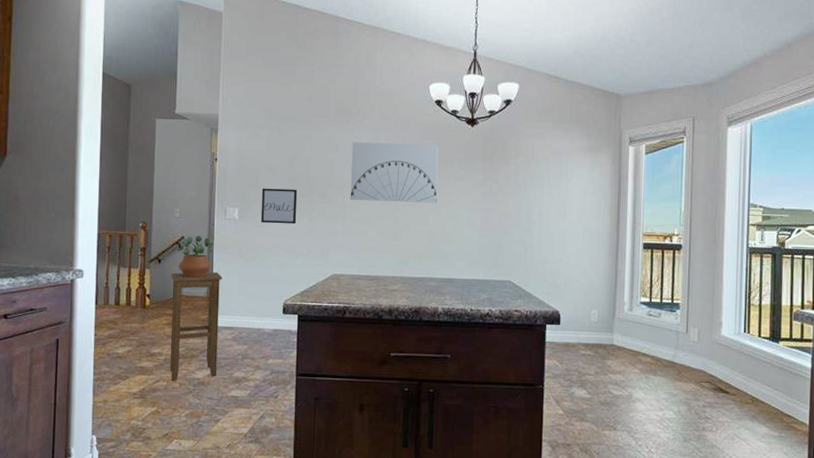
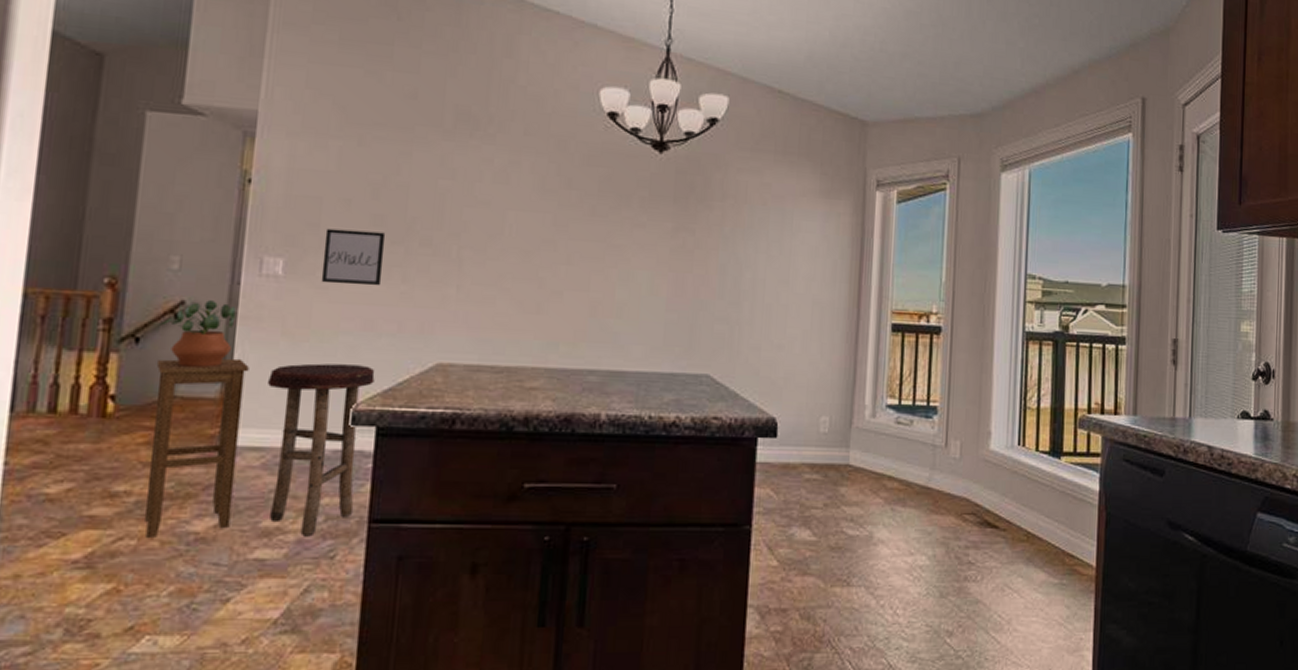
stool: none [233,274,296,384] -> present [266,363,375,537]
wall art: present [350,142,438,203] -> none [470,165,610,260]

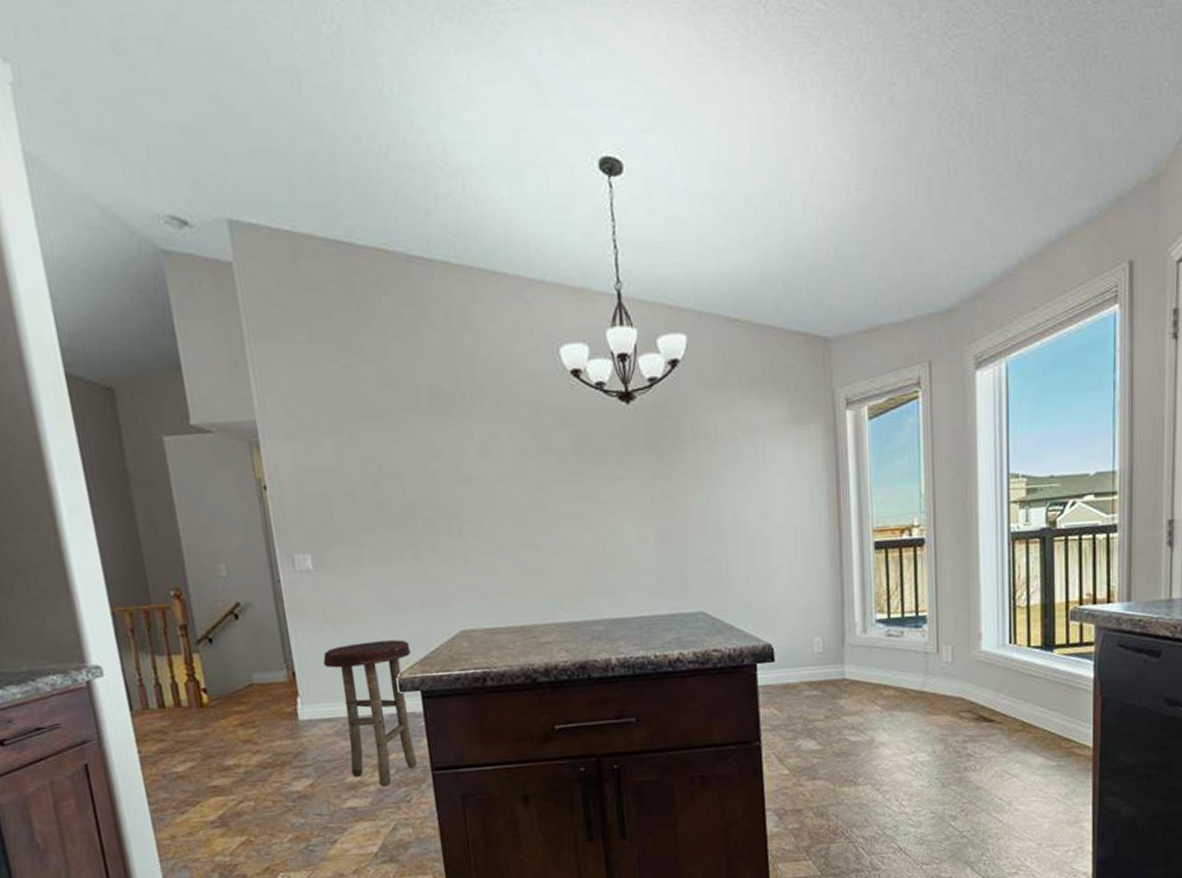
stool: present [143,358,250,539] -> none [230,646,322,800]
potted plant: present [158,300,237,368] -> none [223,599,288,659]
wall art: present [321,228,386,286] -> none [340,518,398,572]

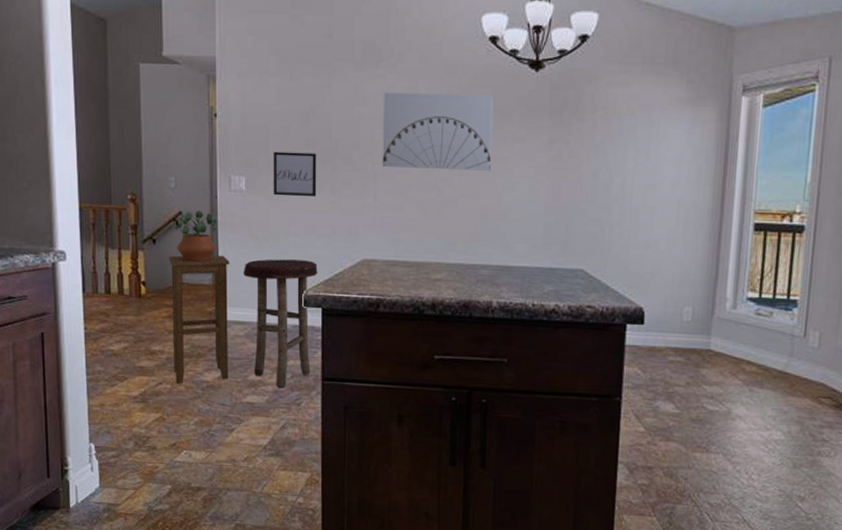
potted plant: none [223,599,288,659] -> present [166,211,217,262]
stool: none [230,646,322,800] -> present [168,255,230,385]
wall art: none [340,518,398,572] -> present [273,151,317,197]
wall art: none [459,435,591,525] -> present [382,92,493,171]

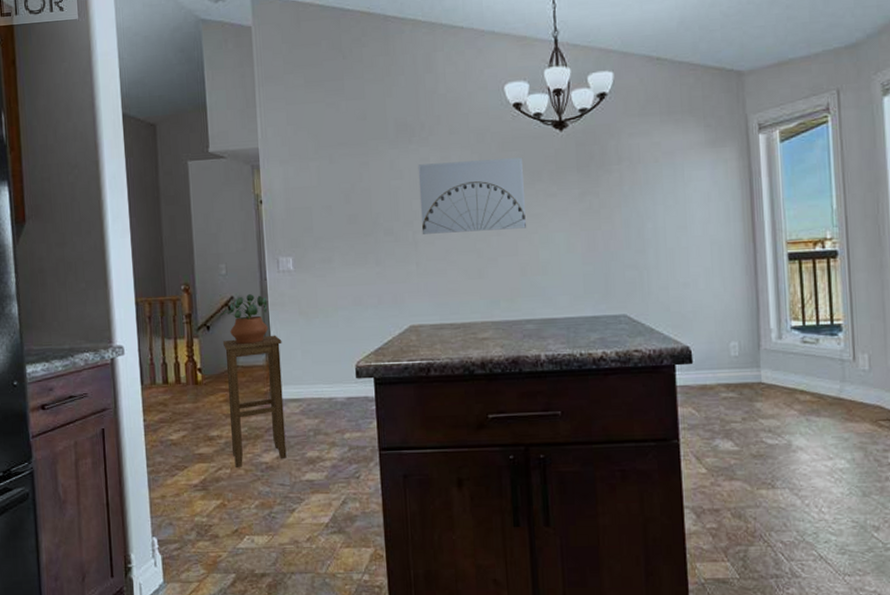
stool: present [243,259,318,388] -> none [295,332,368,463]
wall art: present [273,151,317,197] -> none [317,228,362,272]

